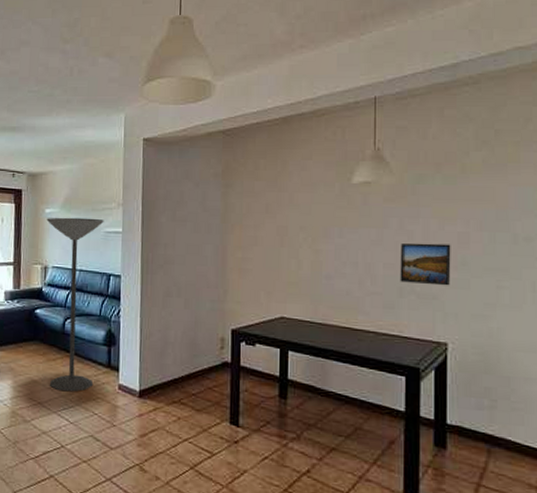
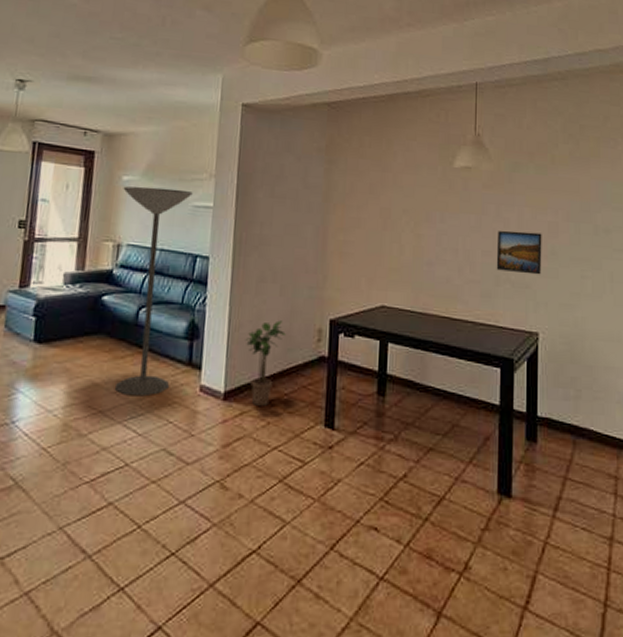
potted plant: none [155,330,191,404] -> present [245,320,286,406]

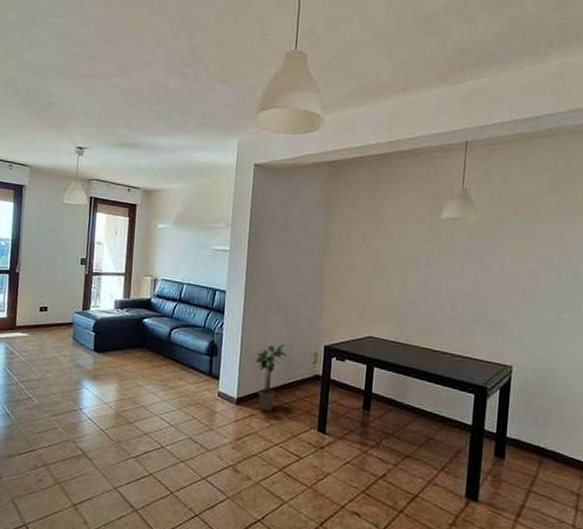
floor lamp: present [115,186,193,397] -> none [154,232,213,397]
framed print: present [496,230,542,275] -> none [476,275,522,316]

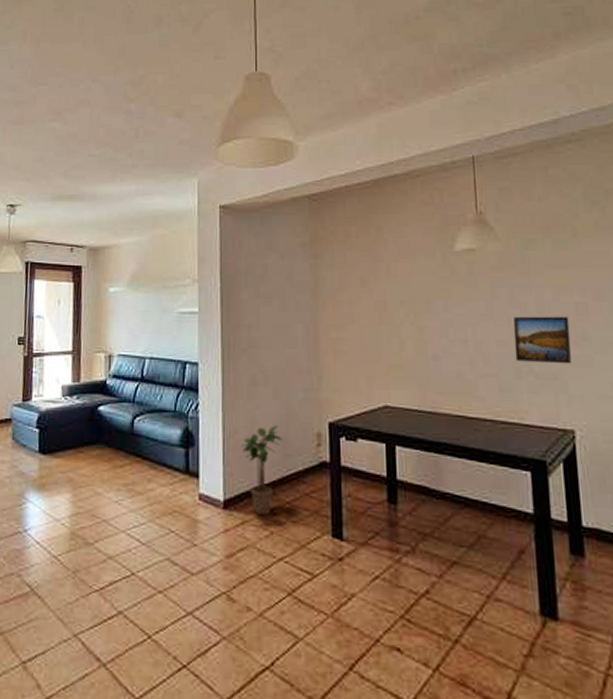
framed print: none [476,275,522,316] -> present [513,316,572,364]

